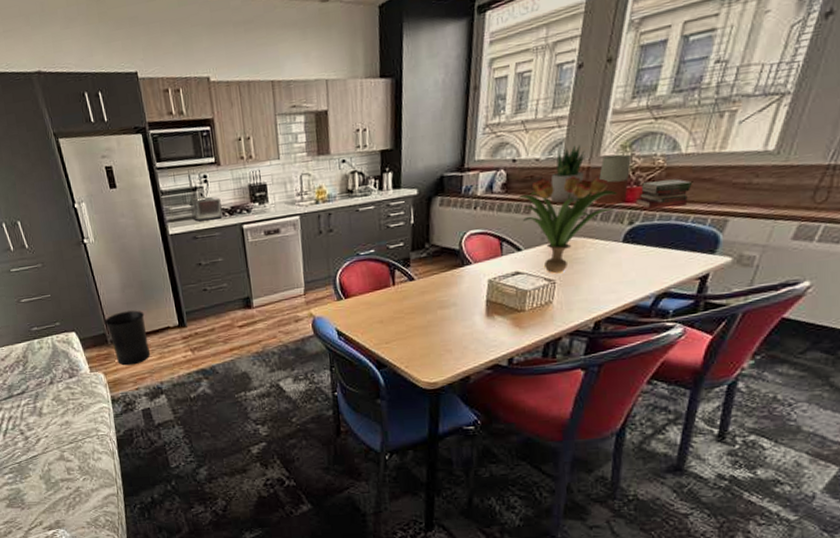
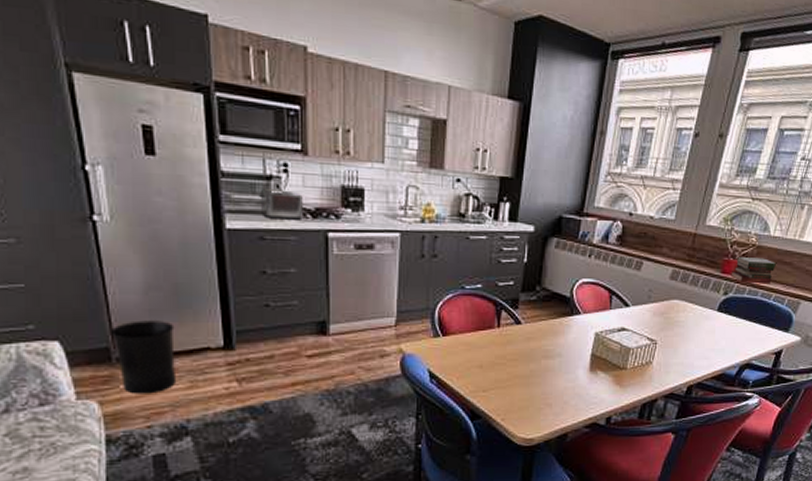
flower arrangement: present [517,176,618,274] -> none [630,237,717,334]
planter: present [550,144,585,203] -> none [660,210,694,265]
vase: present [595,154,631,205] -> none [698,225,731,273]

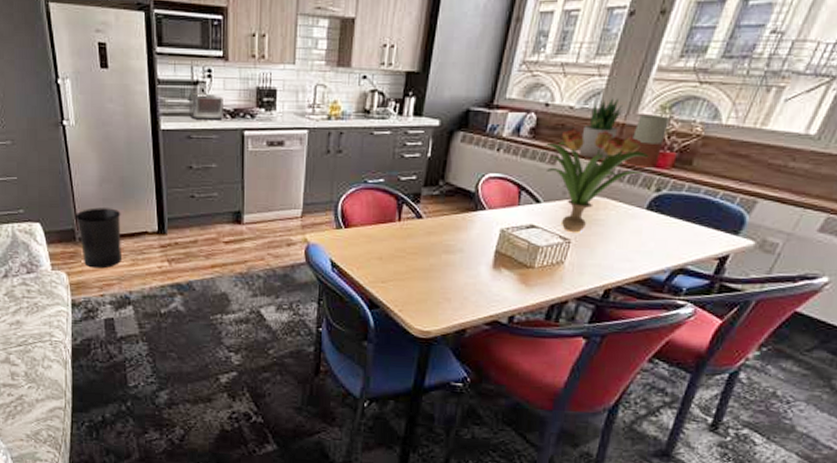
flower arrangement: none [630,237,717,334] -> present [544,129,649,233]
planter: none [660,210,694,265] -> present [578,98,623,159]
vase: none [698,225,731,273] -> present [624,114,669,168]
books: present [731,257,776,284] -> none [666,149,727,180]

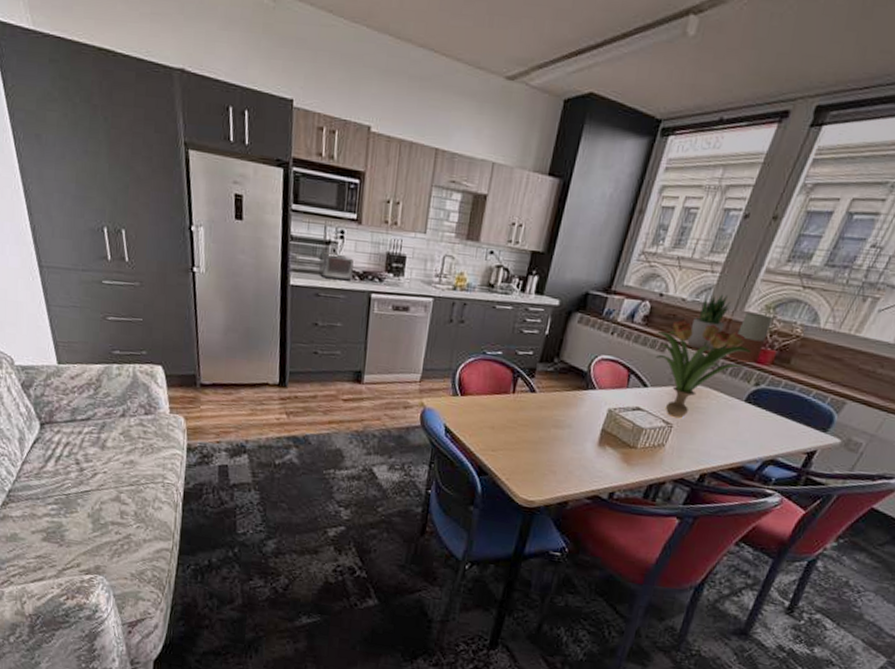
waste bin: present [74,208,121,269] -> none [197,355,244,416]

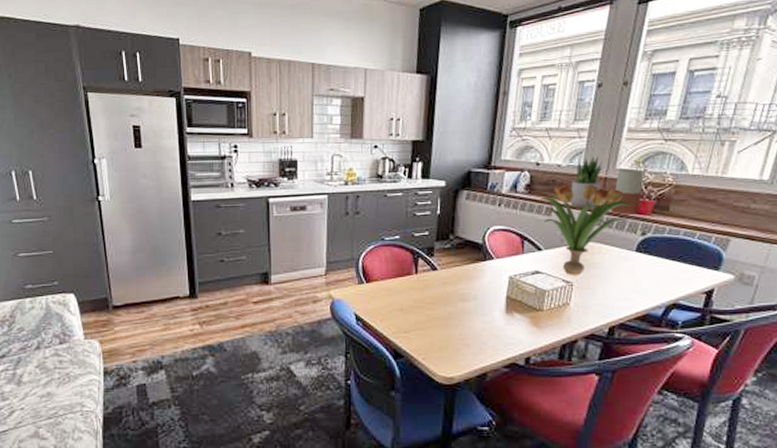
toaster: present [319,252,354,281] -> none [216,166,249,190]

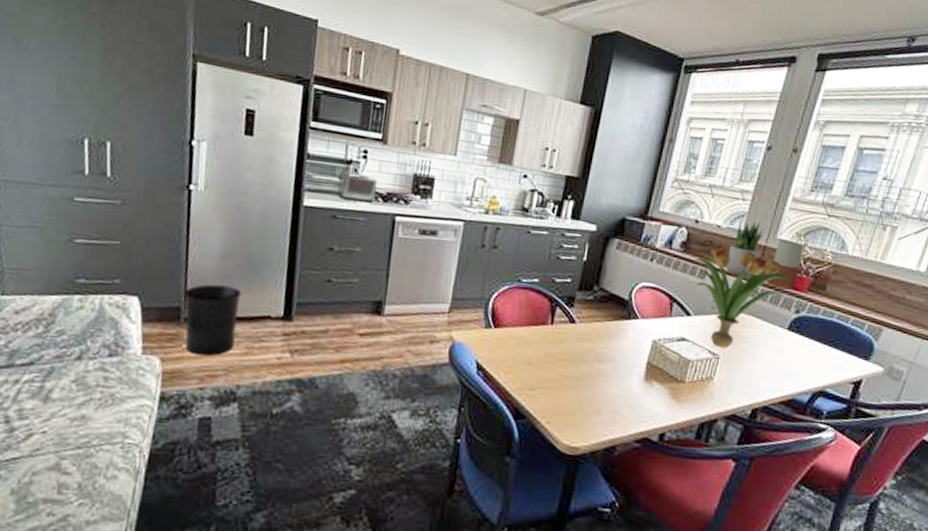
waste bin: none [108,276,154,335] -> present [183,284,242,356]
toaster: none [216,166,249,190] -> present [337,172,377,203]

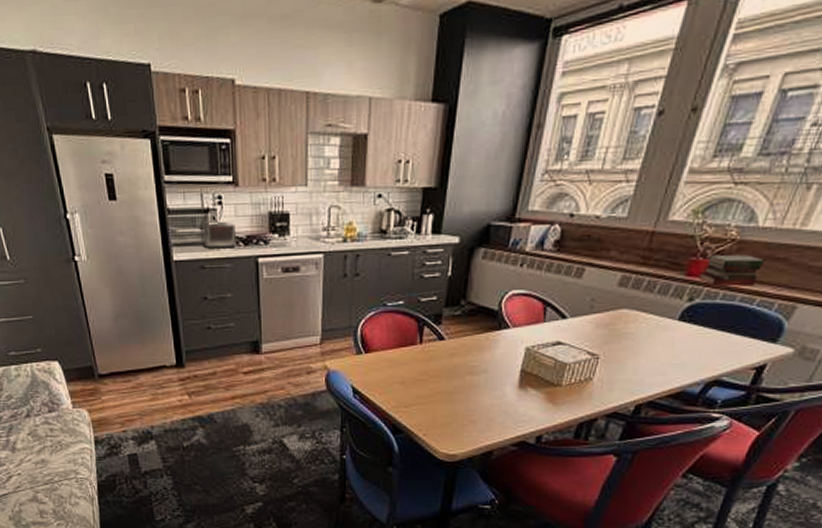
waste bin: present [183,284,242,356] -> none [92,343,141,404]
flower arrangement: present [694,246,788,349] -> none [569,239,681,348]
planter: present [726,221,764,278] -> none [606,204,652,270]
vase: present [767,239,804,290] -> none [654,220,702,277]
books: none [803,274,854,307] -> present [699,255,764,287]

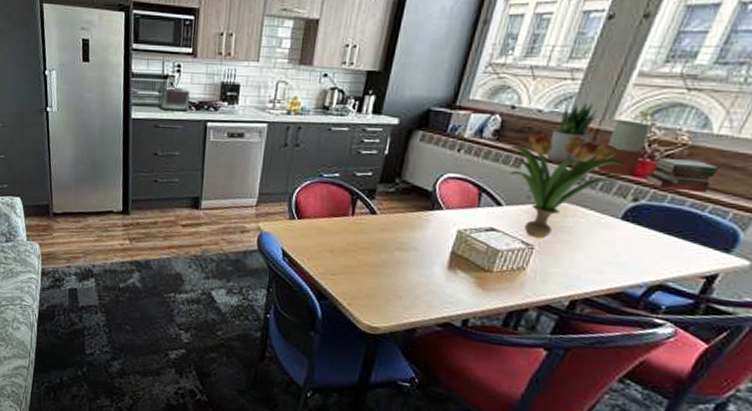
flower arrangement: none [569,239,681,348] -> present [508,132,626,239]
planter: none [606,204,652,270] -> present [546,102,597,165]
vase: none [654,220,702,277] -> present [597,120,650,176]

